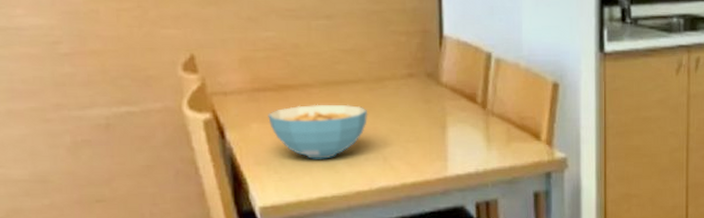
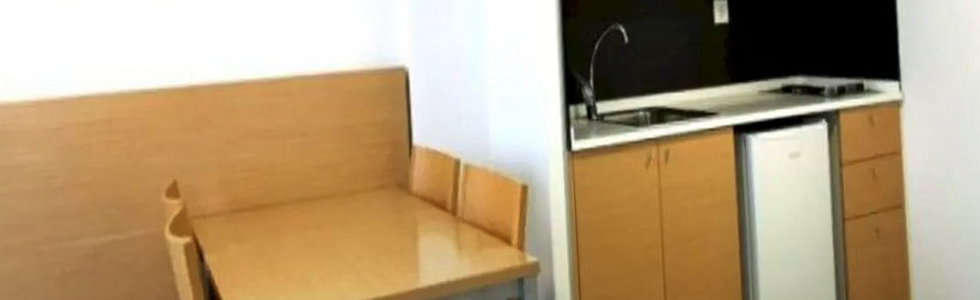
cereal bowl: present [268,104,368,159] -> none [245,220,341,278]

